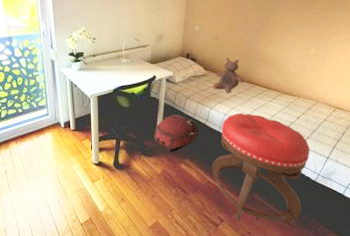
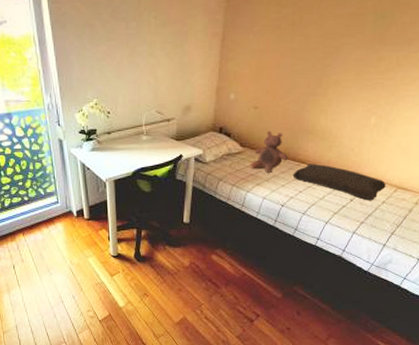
backpack: present [153,115,199,152] -> none [180,199,233,242]
stool: present [212,112,310,224] -> none [247,195,364,319]
cushion: none [248,85,327,119] -> present [292,163,387,201]

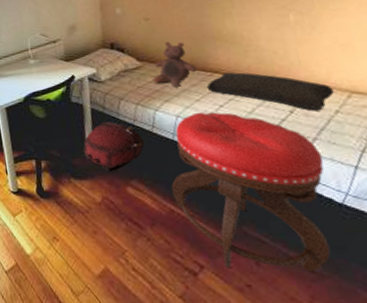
backpack: none [180,199,233,242] -> present [83,122,145,172]
stool: none [247,195,364,319] -> present [171,112,331,272]

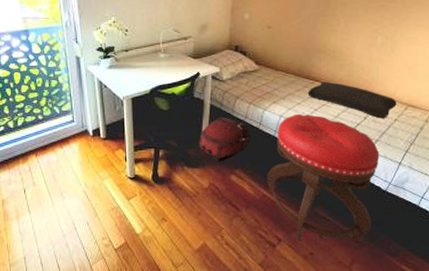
stuffed bear: present [152,41,197,87] -> none [266,49,302,91]

